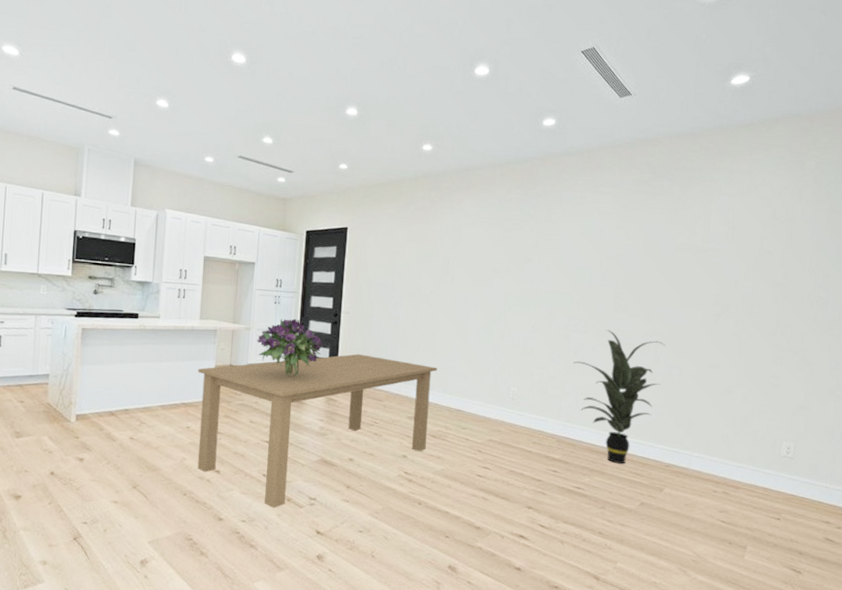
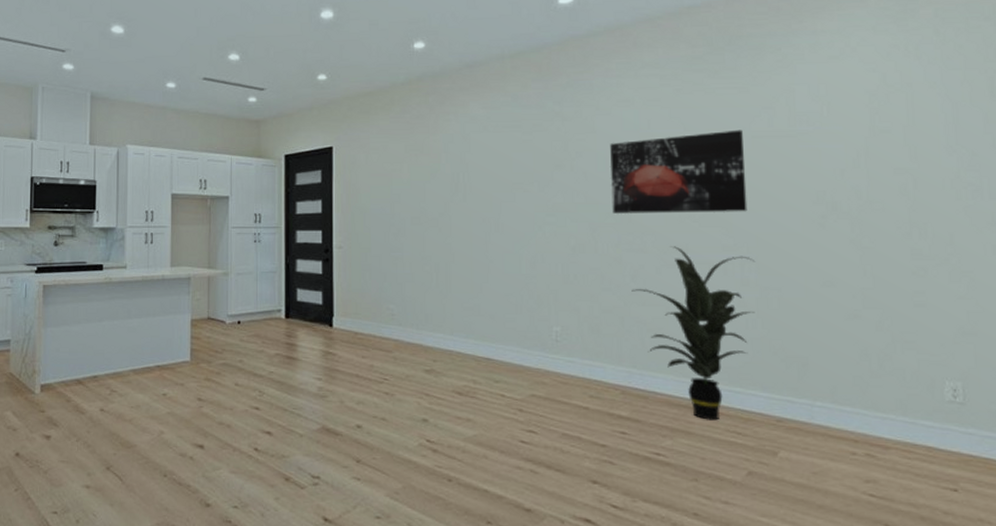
dining table: present [197,354,438,509] -> none [171,296,457,491]
bouquet: present [256,318,323,377] -> none [236,258,314,328]
wall art: none [566,242,669,307] -> present [610,129,748,214]

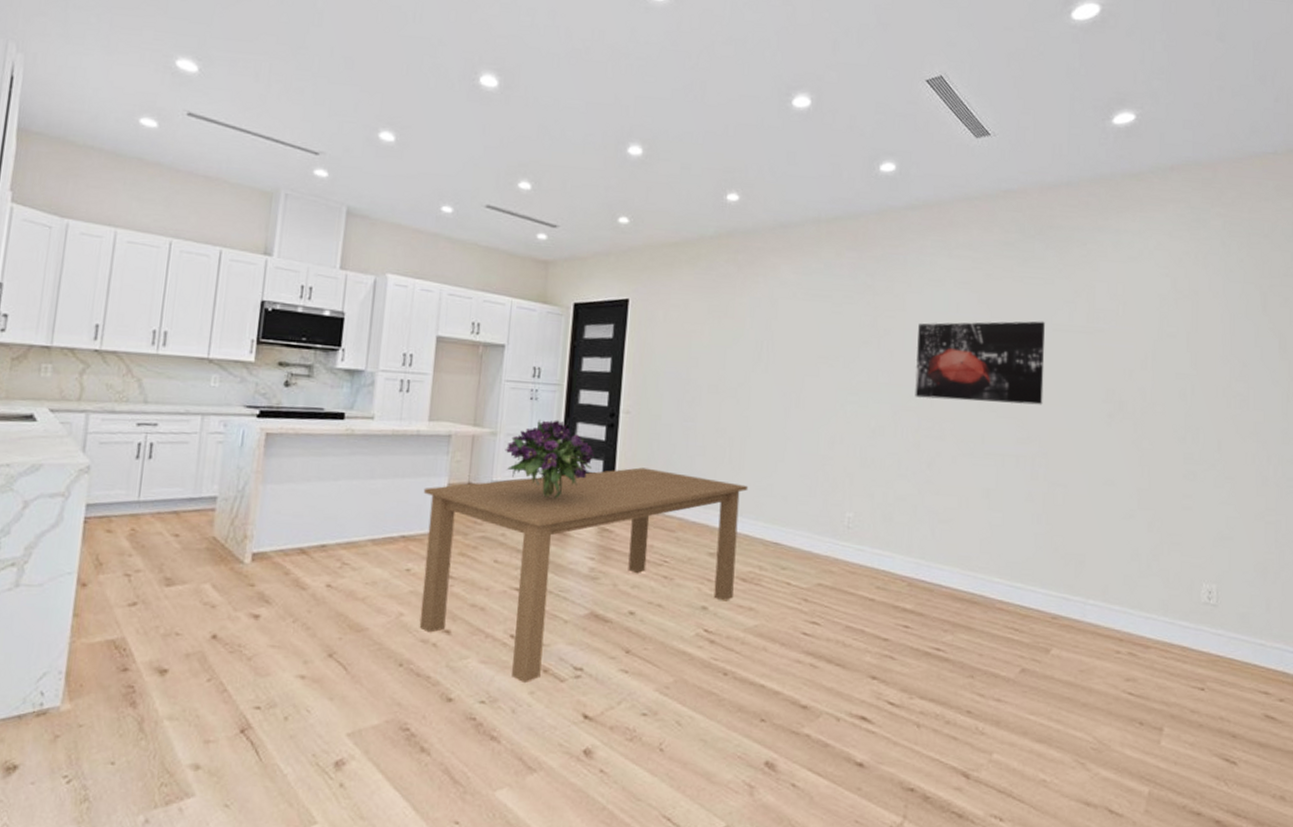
dining table: none [171,296,457,491] -> present [419,467,749,684]
bouquet: none [236,258,314,328] -> present [505,420,595,499]
indoor plant: present [631,246,756,421] -> none [926,435,1046,616]

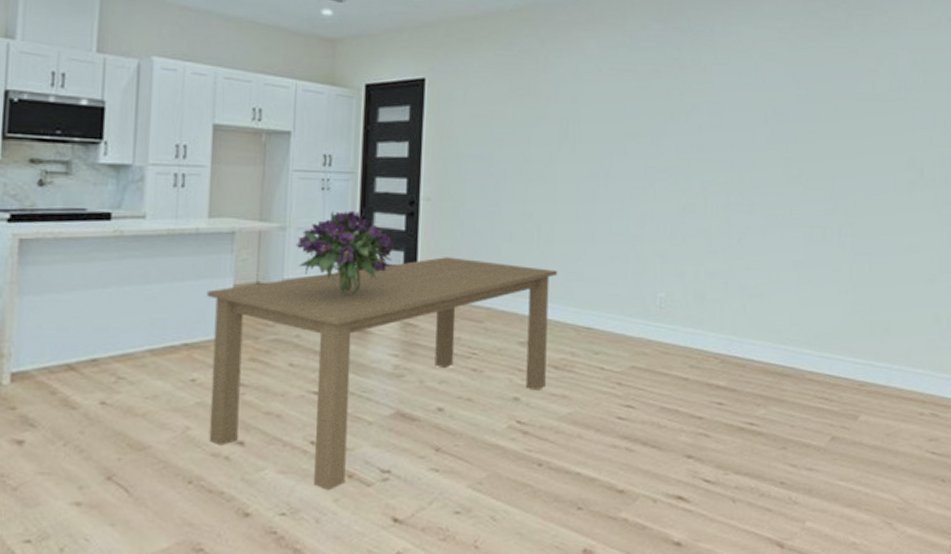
wall art: present [915,321,1045,405] -> none [724,90,850,175]

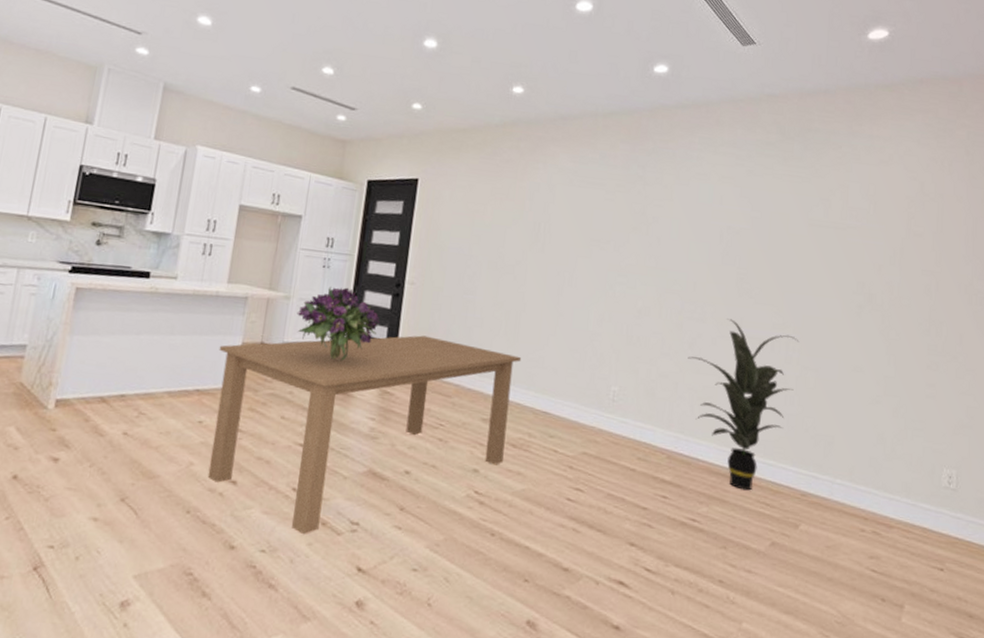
indoor plant: none [737,208,852,387] -> present [688,318,799,491]

